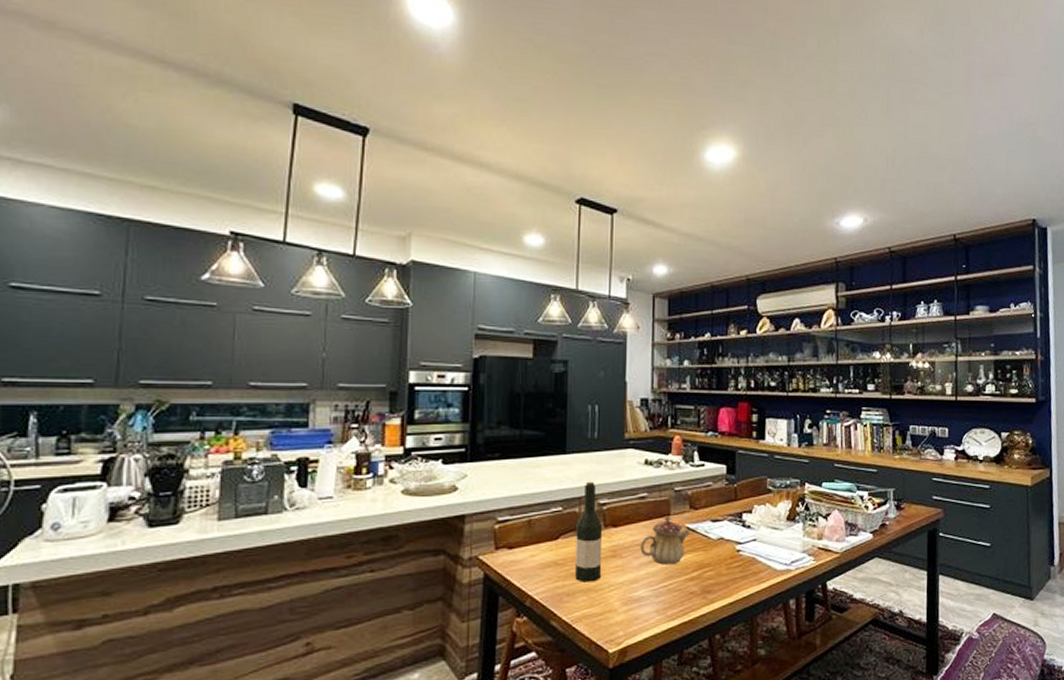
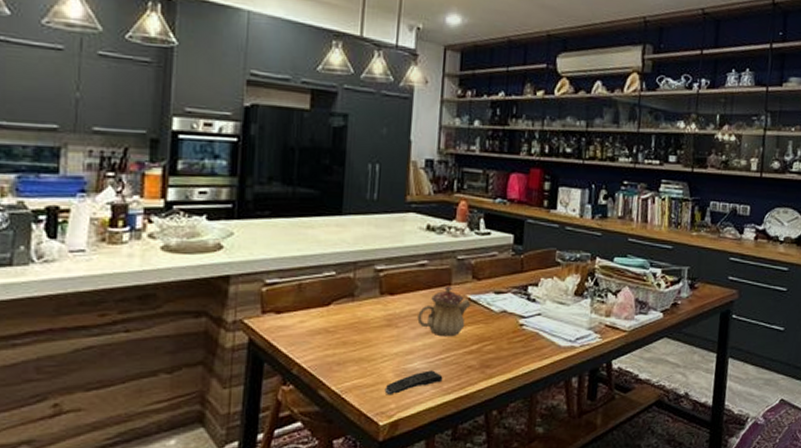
wine bottle: present [575,481,603,582] -> none [347,245,379,352]
remote control: none [612,598,667,624] -> present [384,370,443,395]

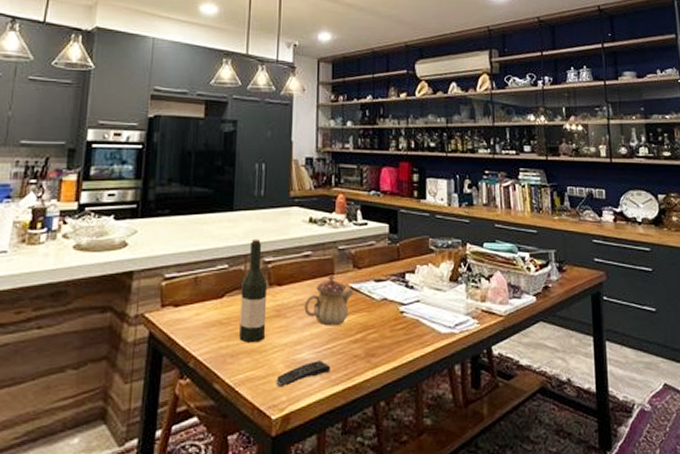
wine bottle: none [347,245,379,352] -> present [239,238,268,343]

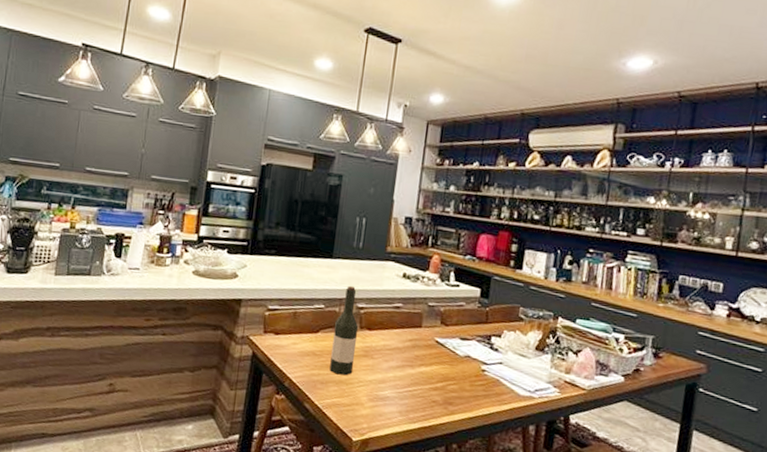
remote control: present [276,360,331,388] -> none [358,399,410,416]
teapot: present [304,275,354,326] -> none [390,327,439,373]

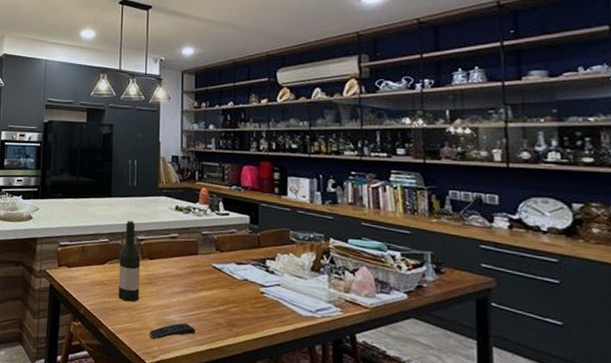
remote control: none [358,399,410,416] -> present [149,323,196,340]

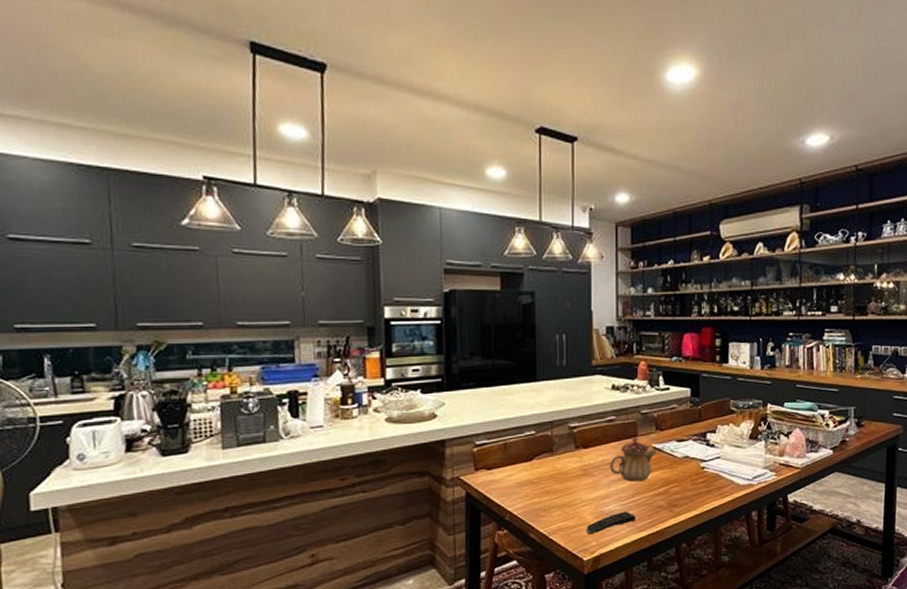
wine bottle: present [118,220,141,302] -> none [549,406,575,499]
teapot: none [172,254,216,297] -> present [610,437,657,482]

